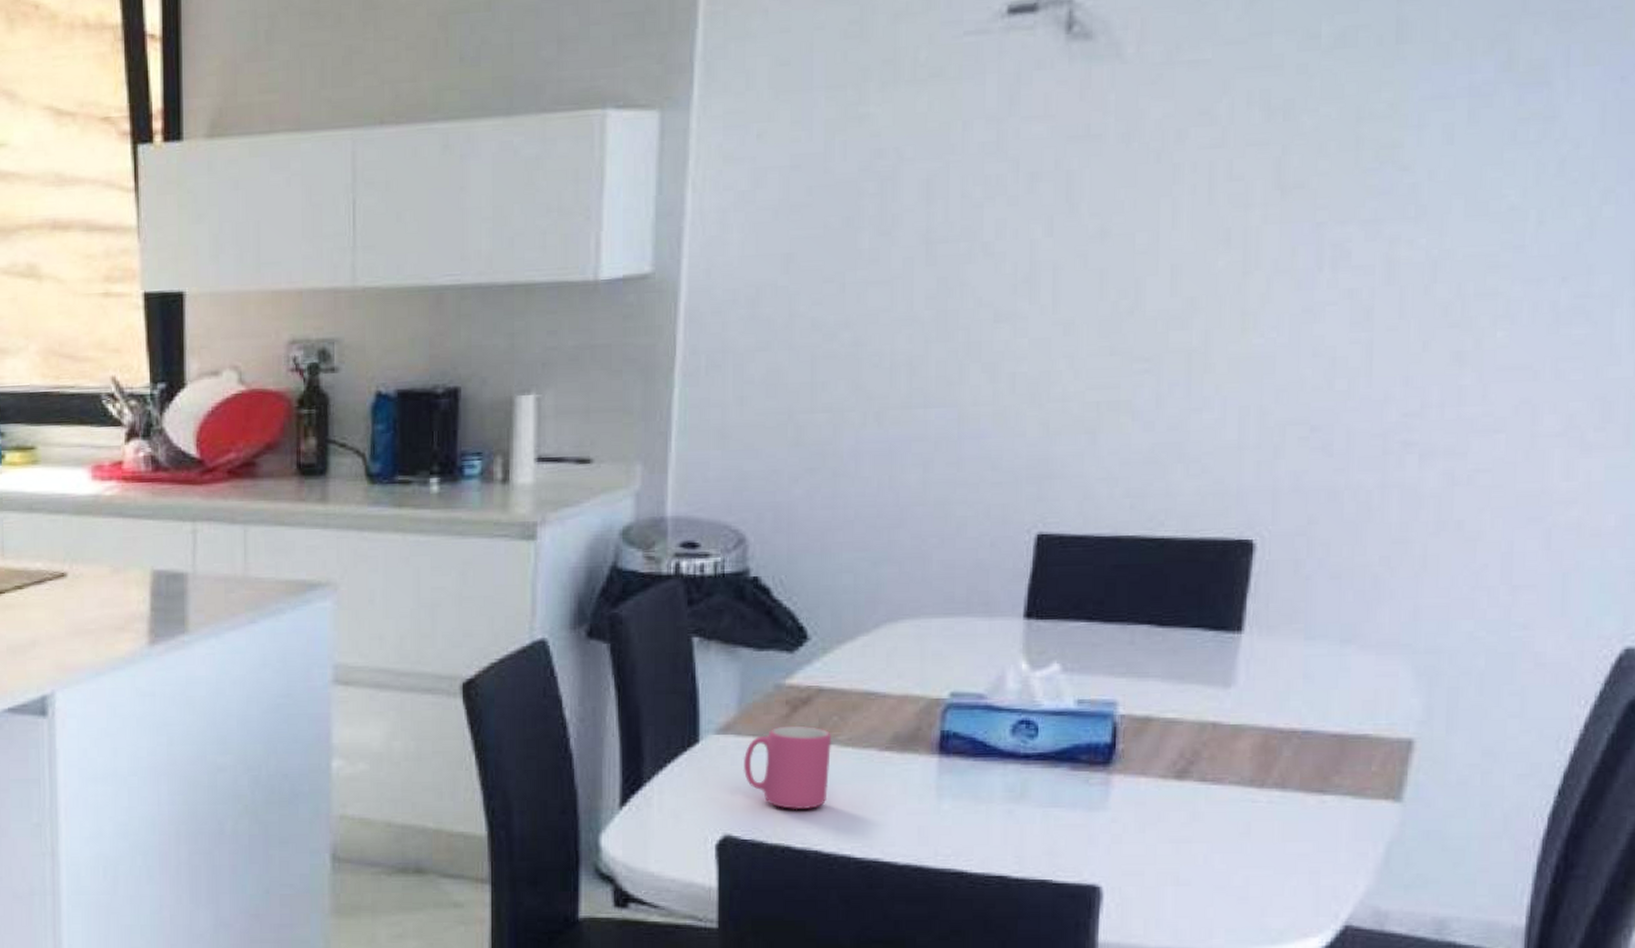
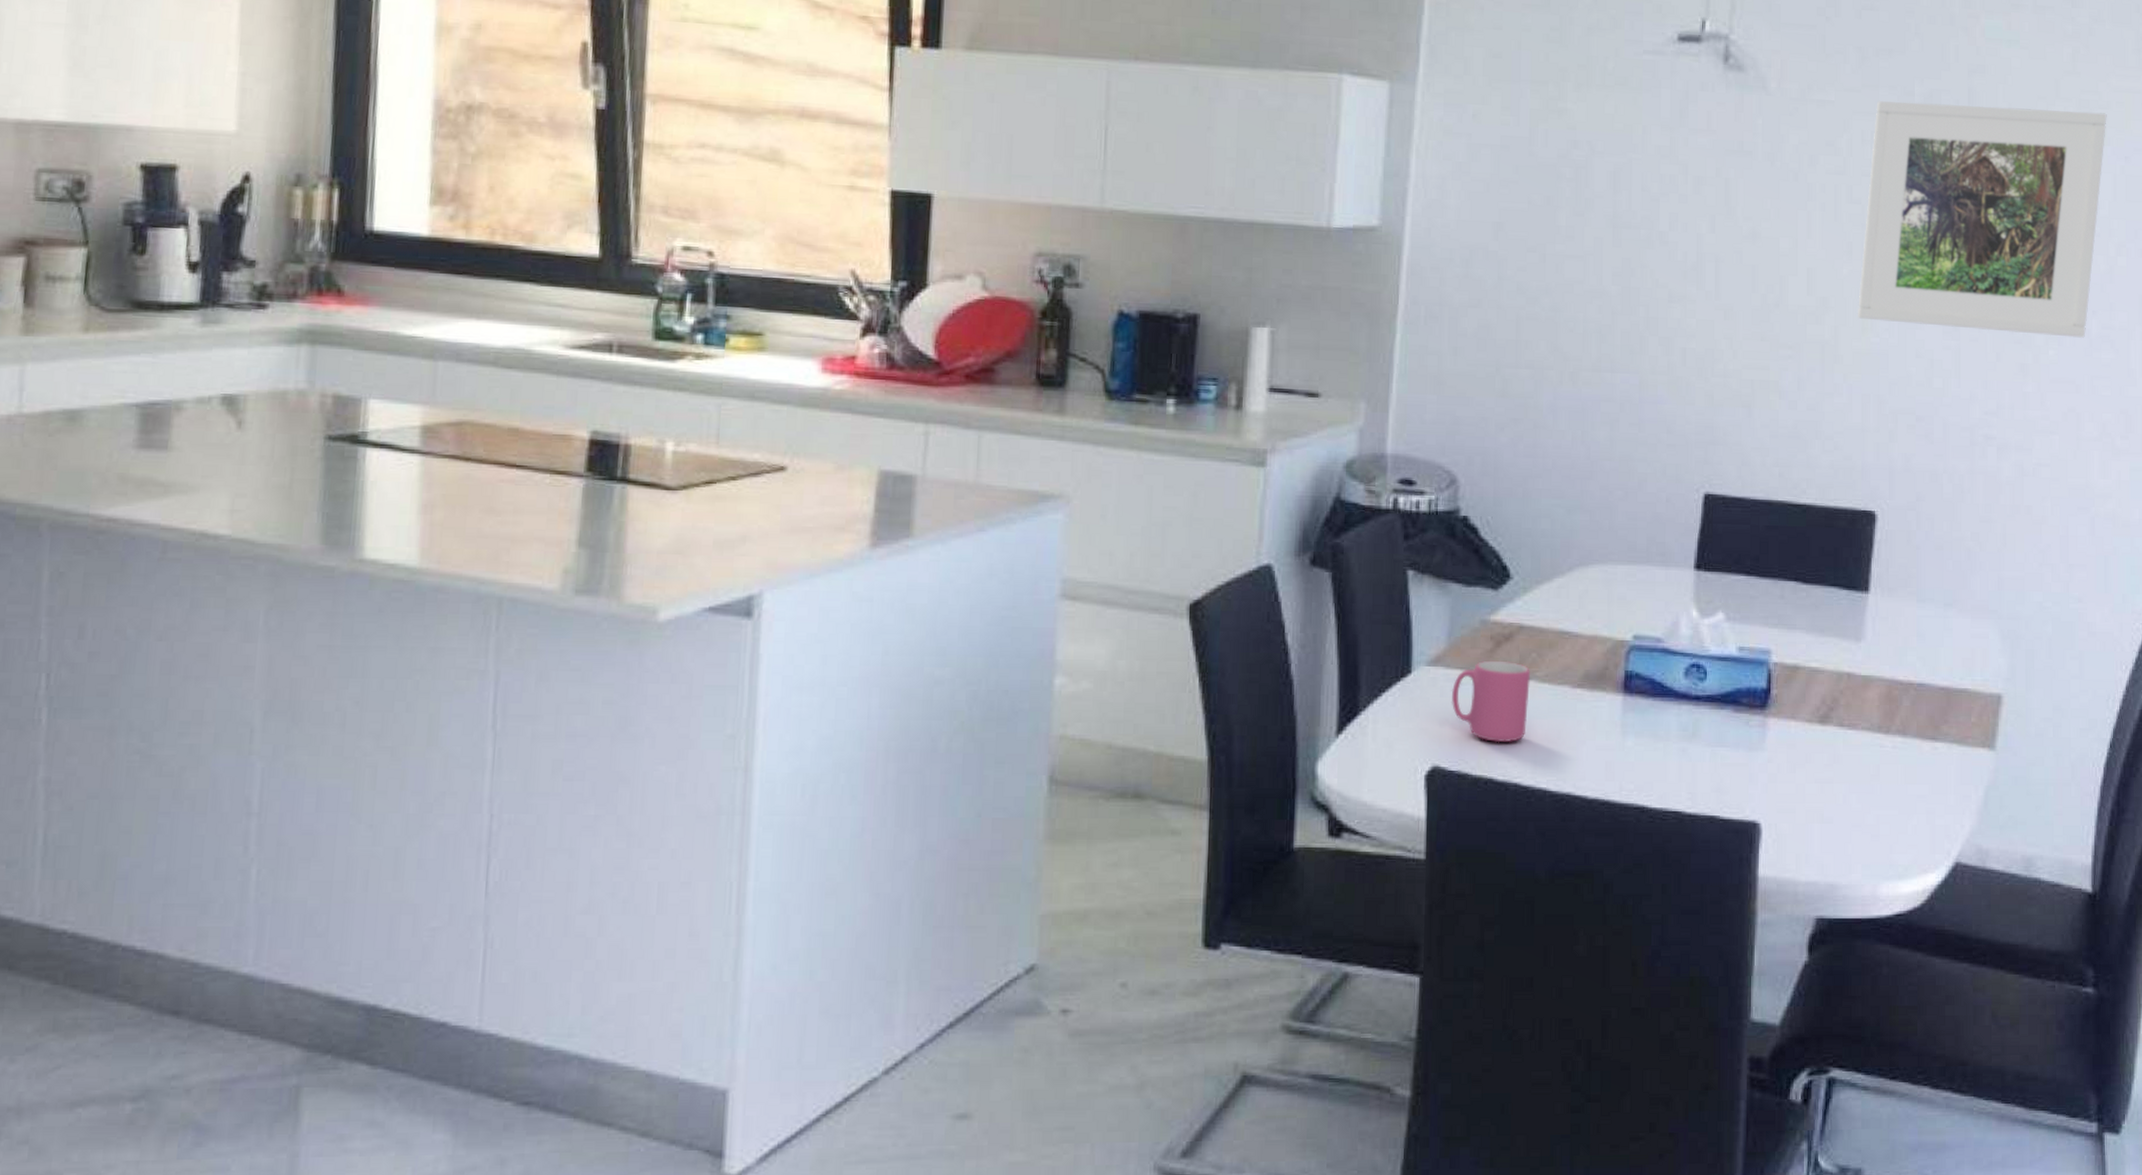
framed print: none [1236,24,1597,318] -> present [1858,101,2107,338]

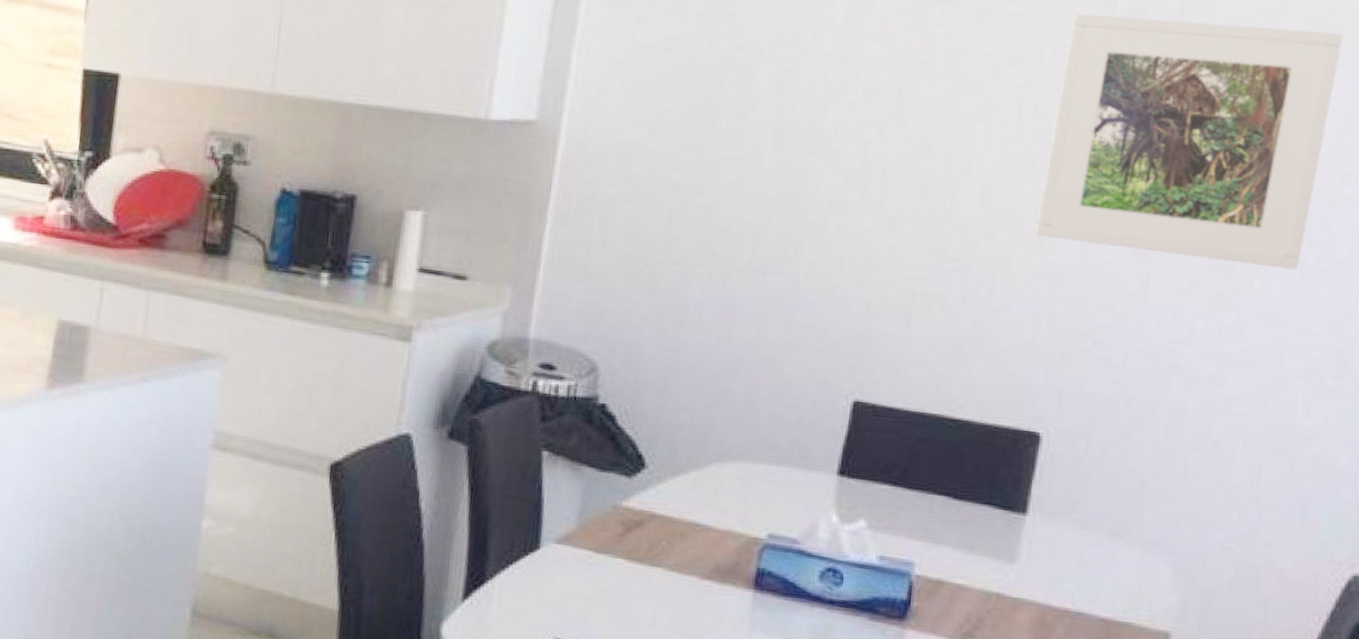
mug: present [1451,660,1530,743] -> none [577,544,659,625]

